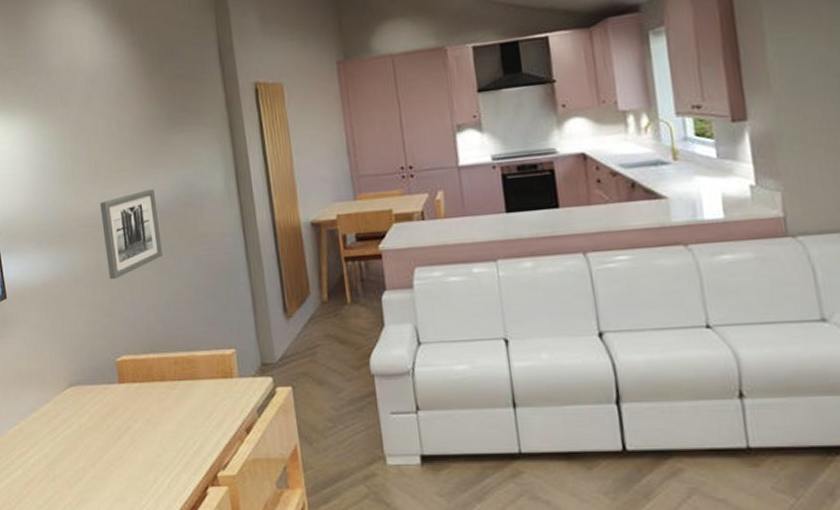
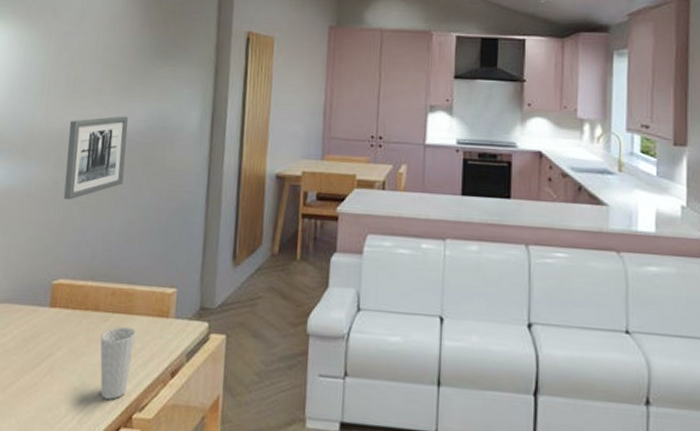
cup: none [172,391,208,462] -> present [100,326,136,400]

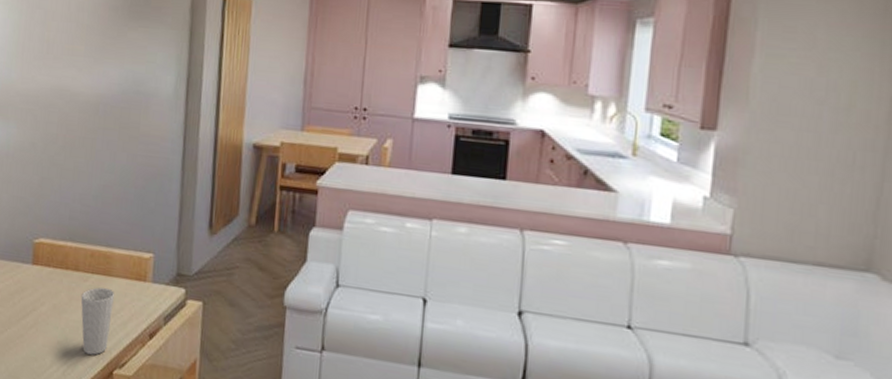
wall art: present [63,116,128,200] -> none [41,78,103,162]

